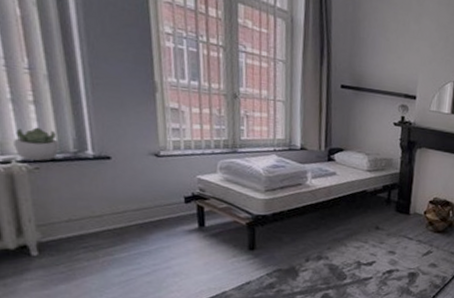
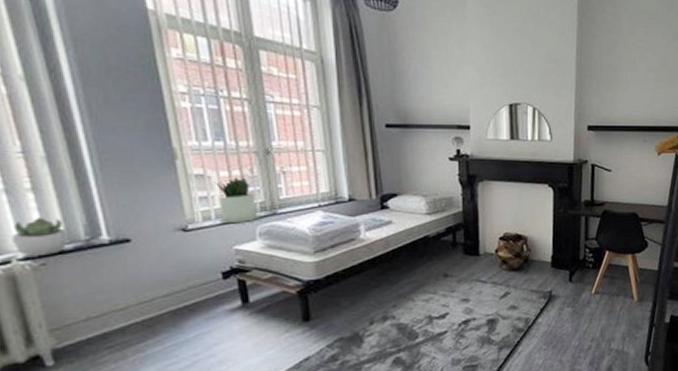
planter: none [185,114,223,156] -> present [213,175,260,224]

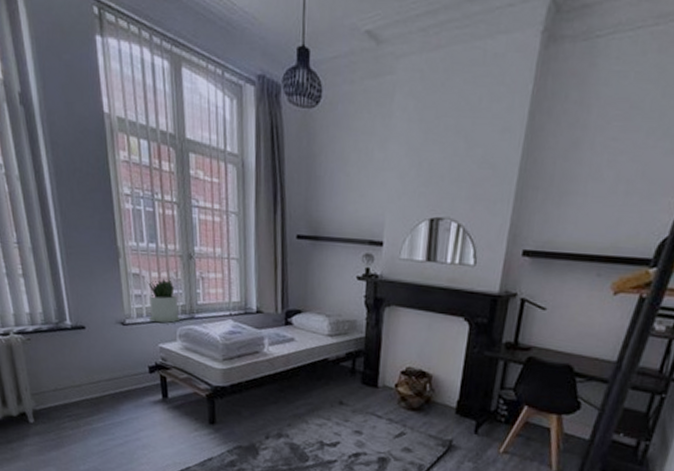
succulent plant: present [12,217,69,256] -> none [10,299,45,332]

